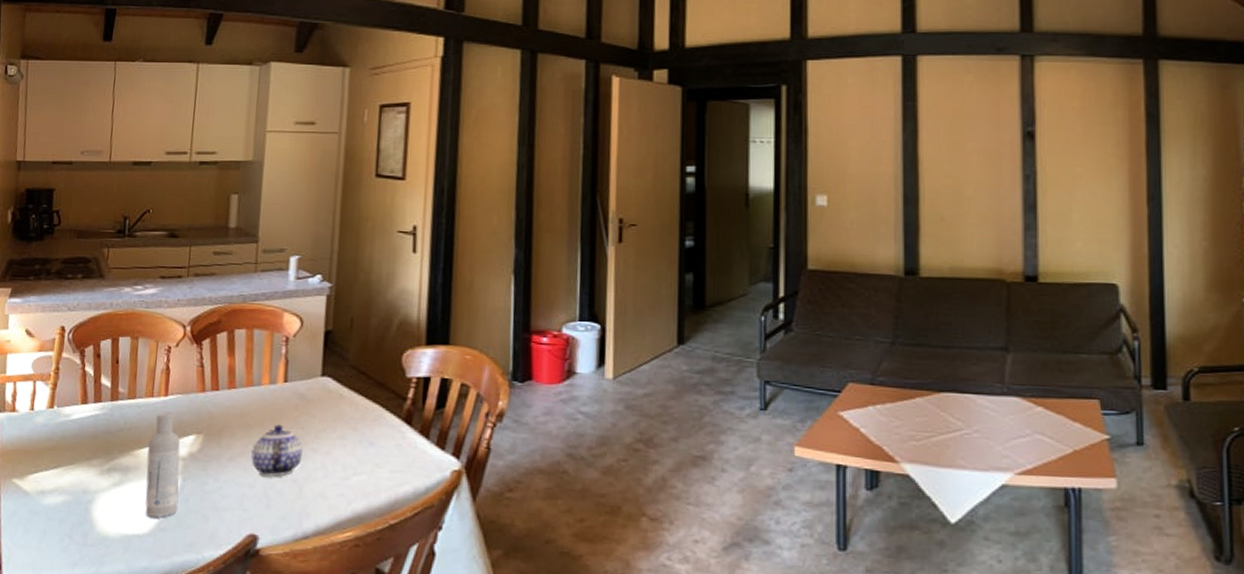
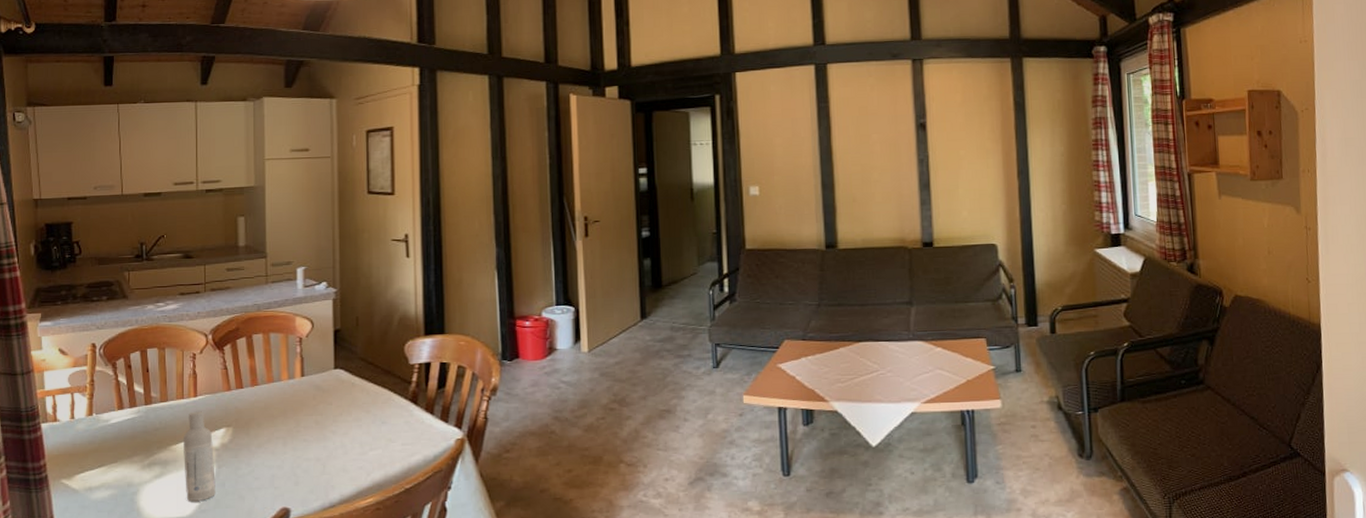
teapot: present [251,424,304,478] -> none [278,413,324,459]

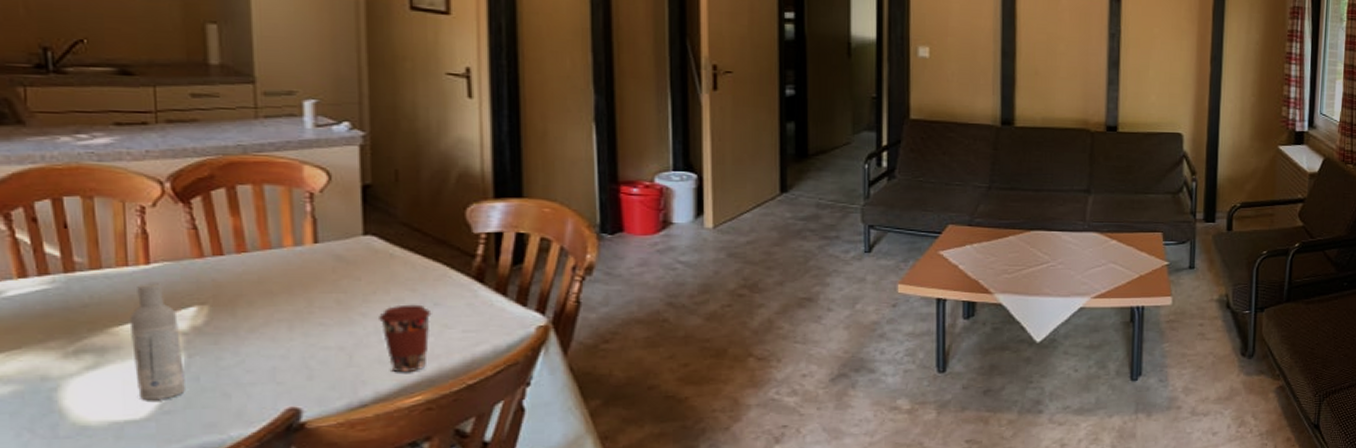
coffee cup: none [344,423,380,478] -> present [379,304,432,372]

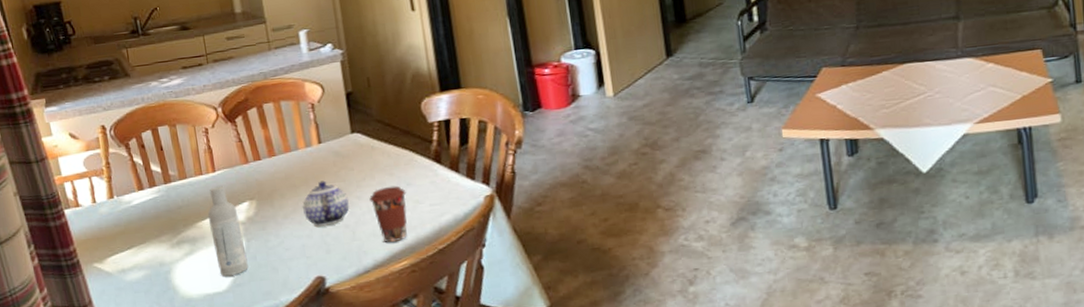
teapot: none [280,289,350,347] -> present [302,180,350,227]

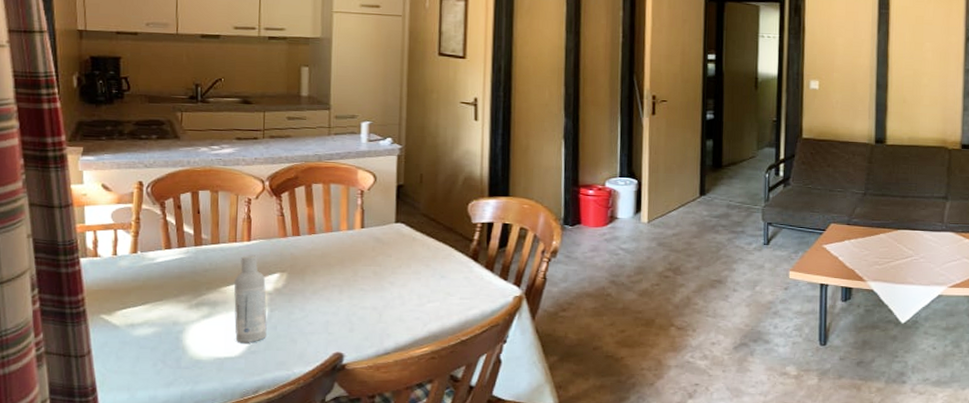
teapot: present [302,180,350,227] -> none [334,263,382,307]
coffee cup: present [369,185,407,242] -> none [402,276,439,328]

